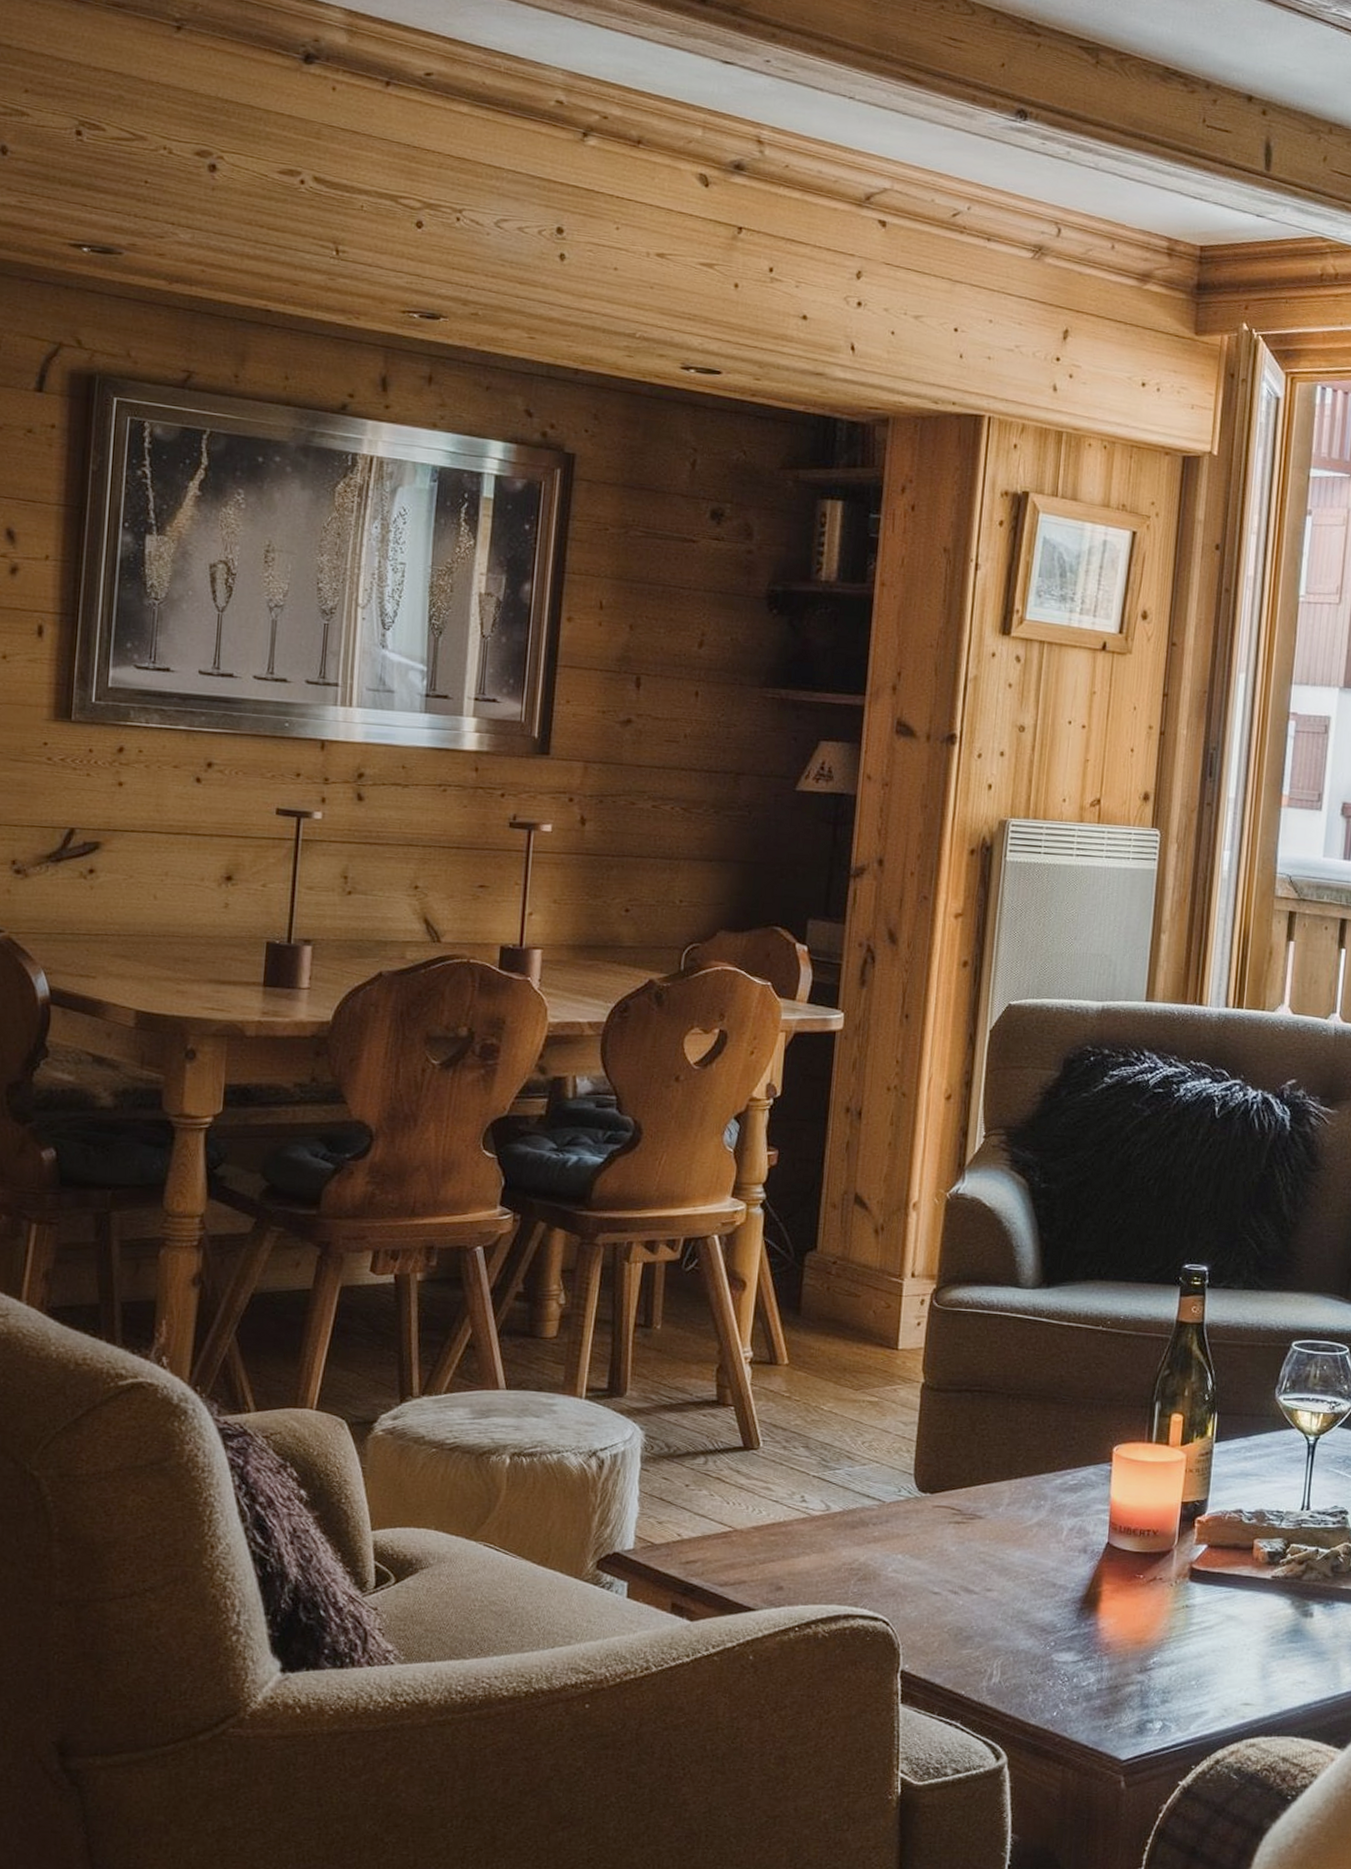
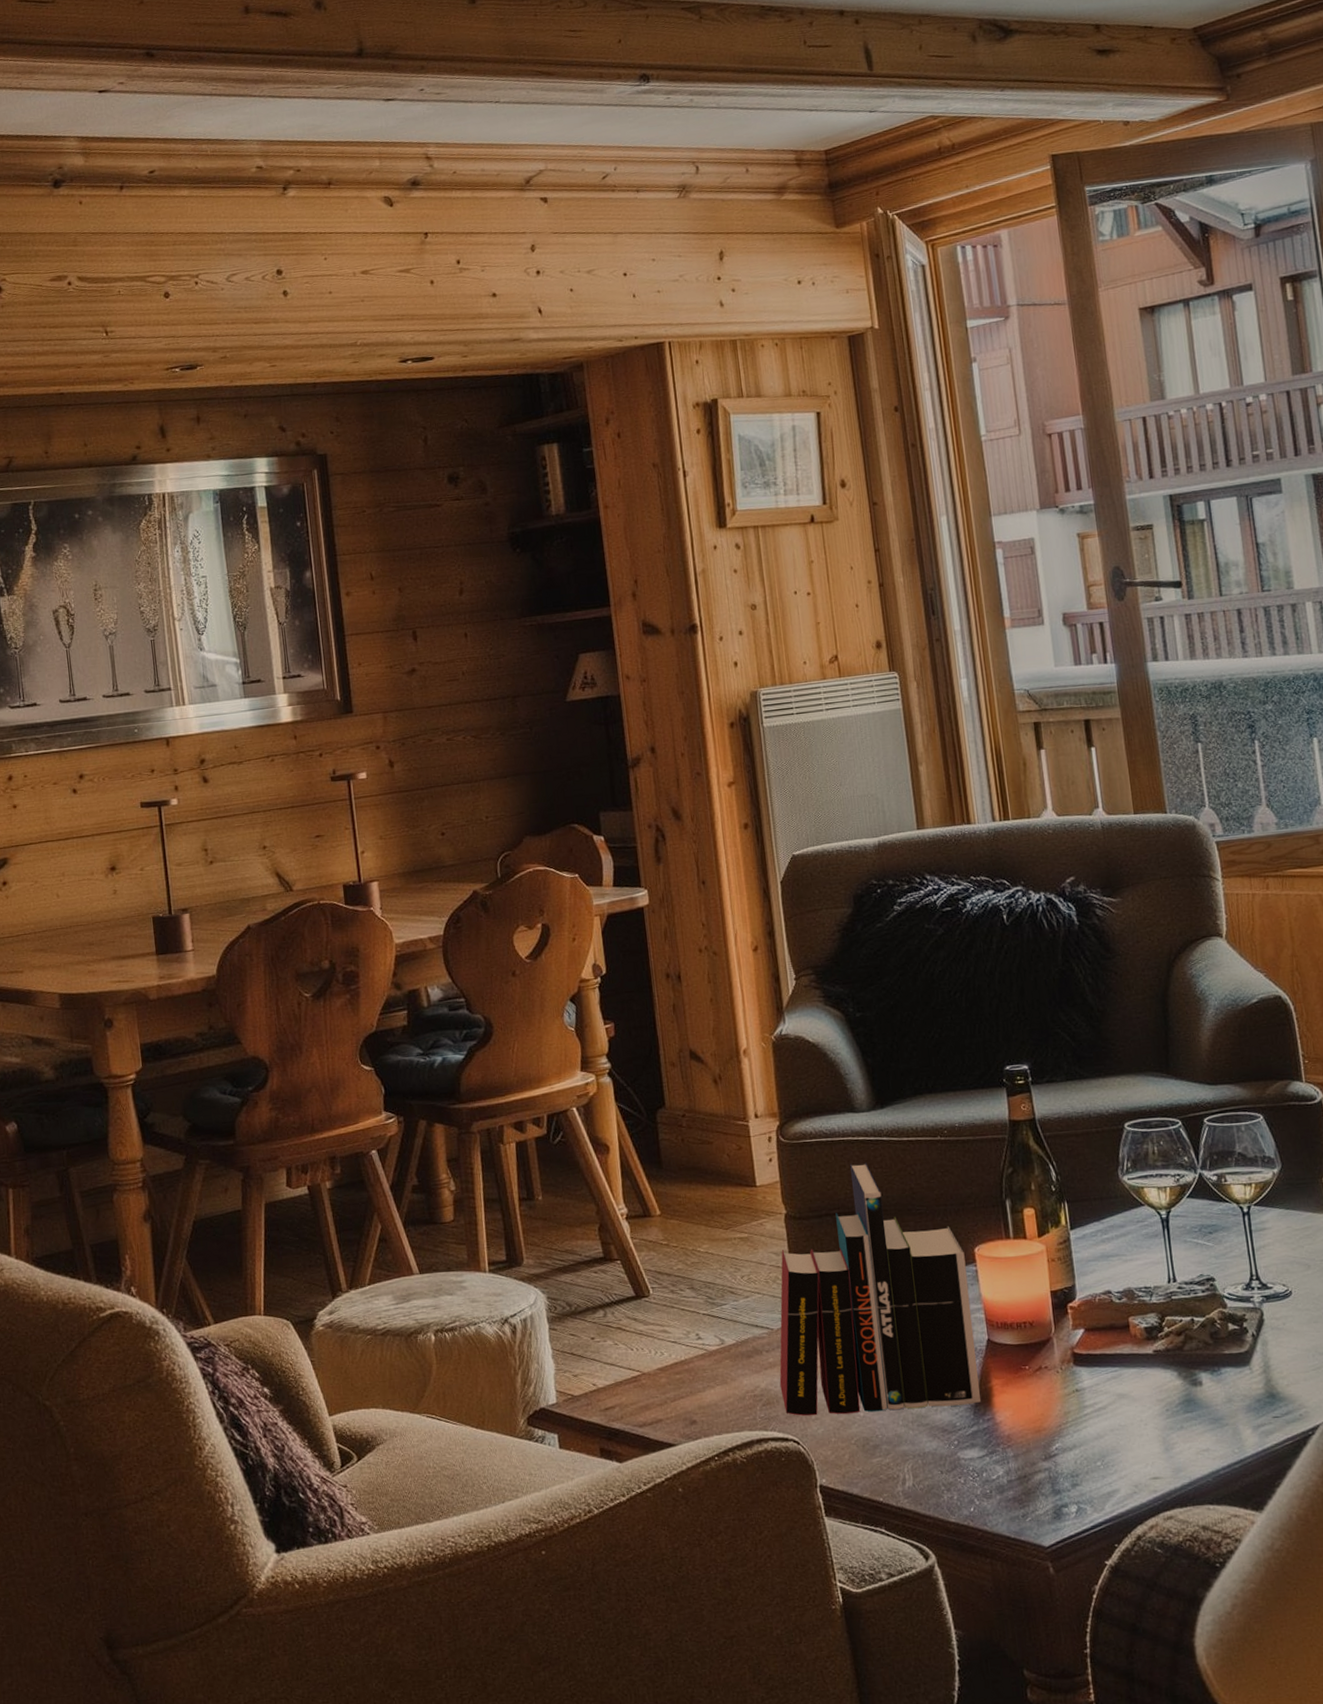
book: none [880,1341,1102,1607] -> present [779,1162,981,1416]

